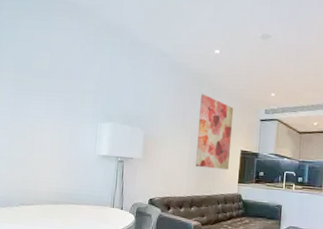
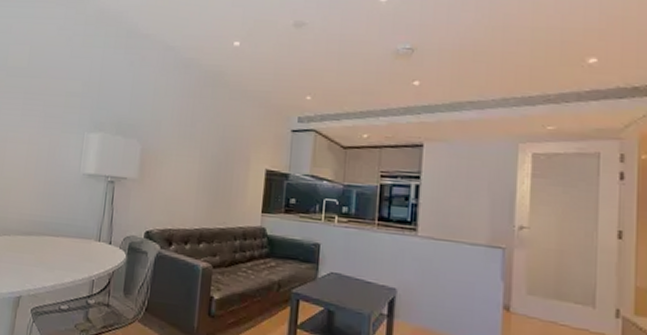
wall art: present [196,94,234,170] -> none [206,97,257,195]

